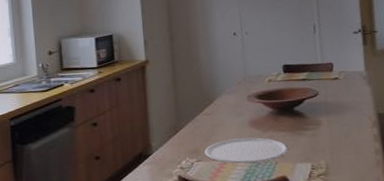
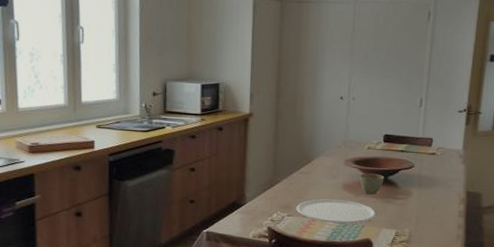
cup: none [265,106,291,129] -> present [359,173,385,195]

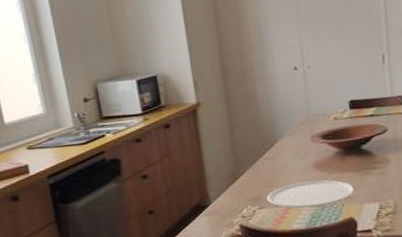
cup: present [359,173,385,195] -> none [330,145,358,170]

